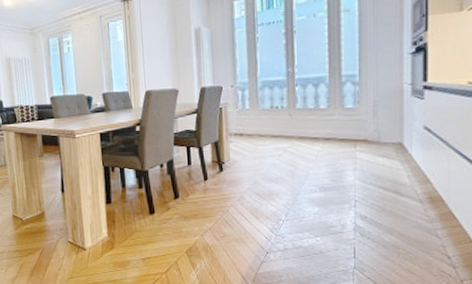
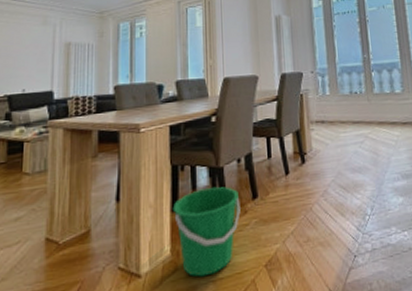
bucket: none [107,186,164,255] -> present [172,186,241,277]

